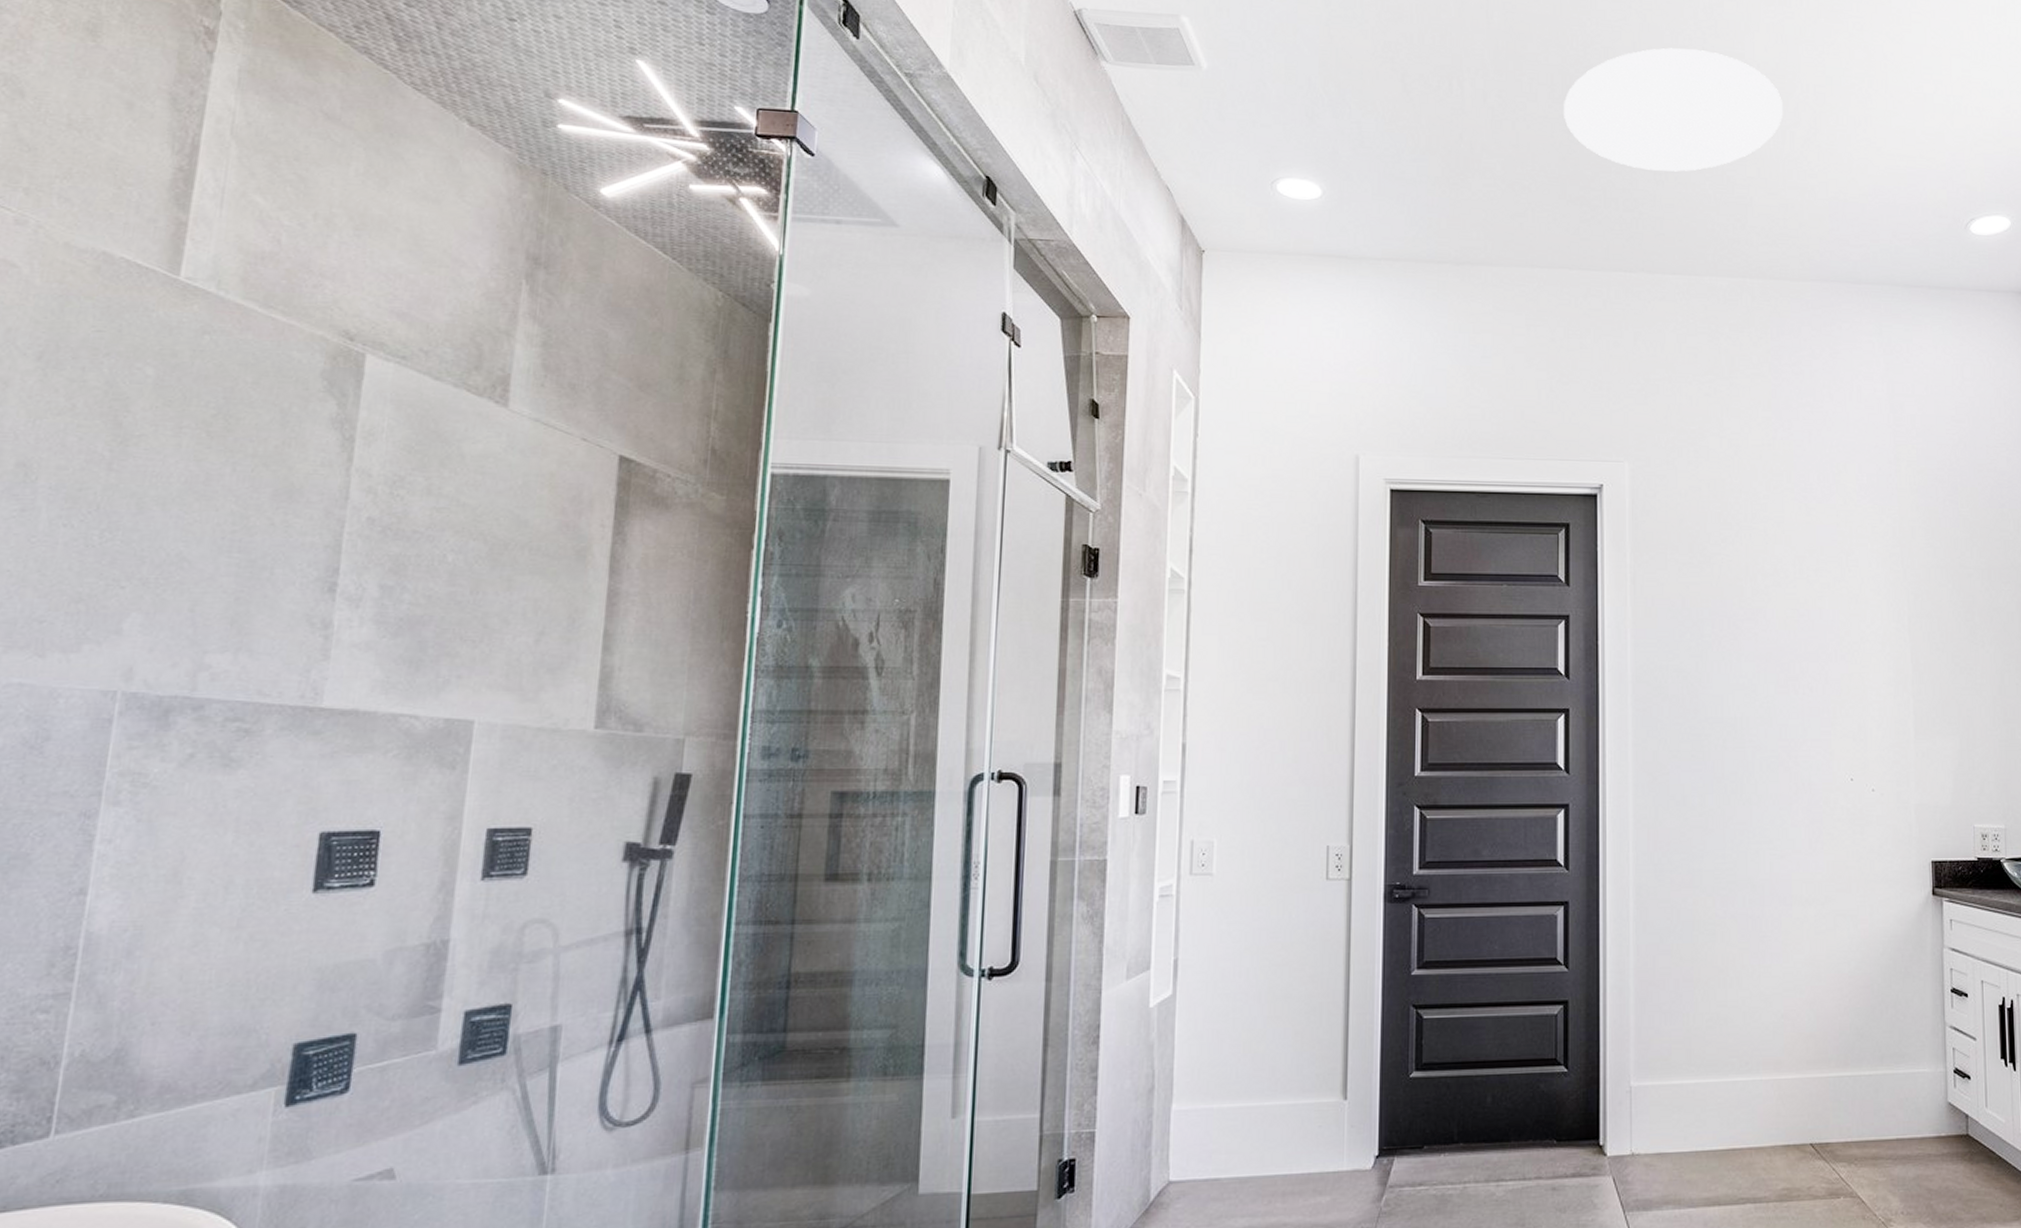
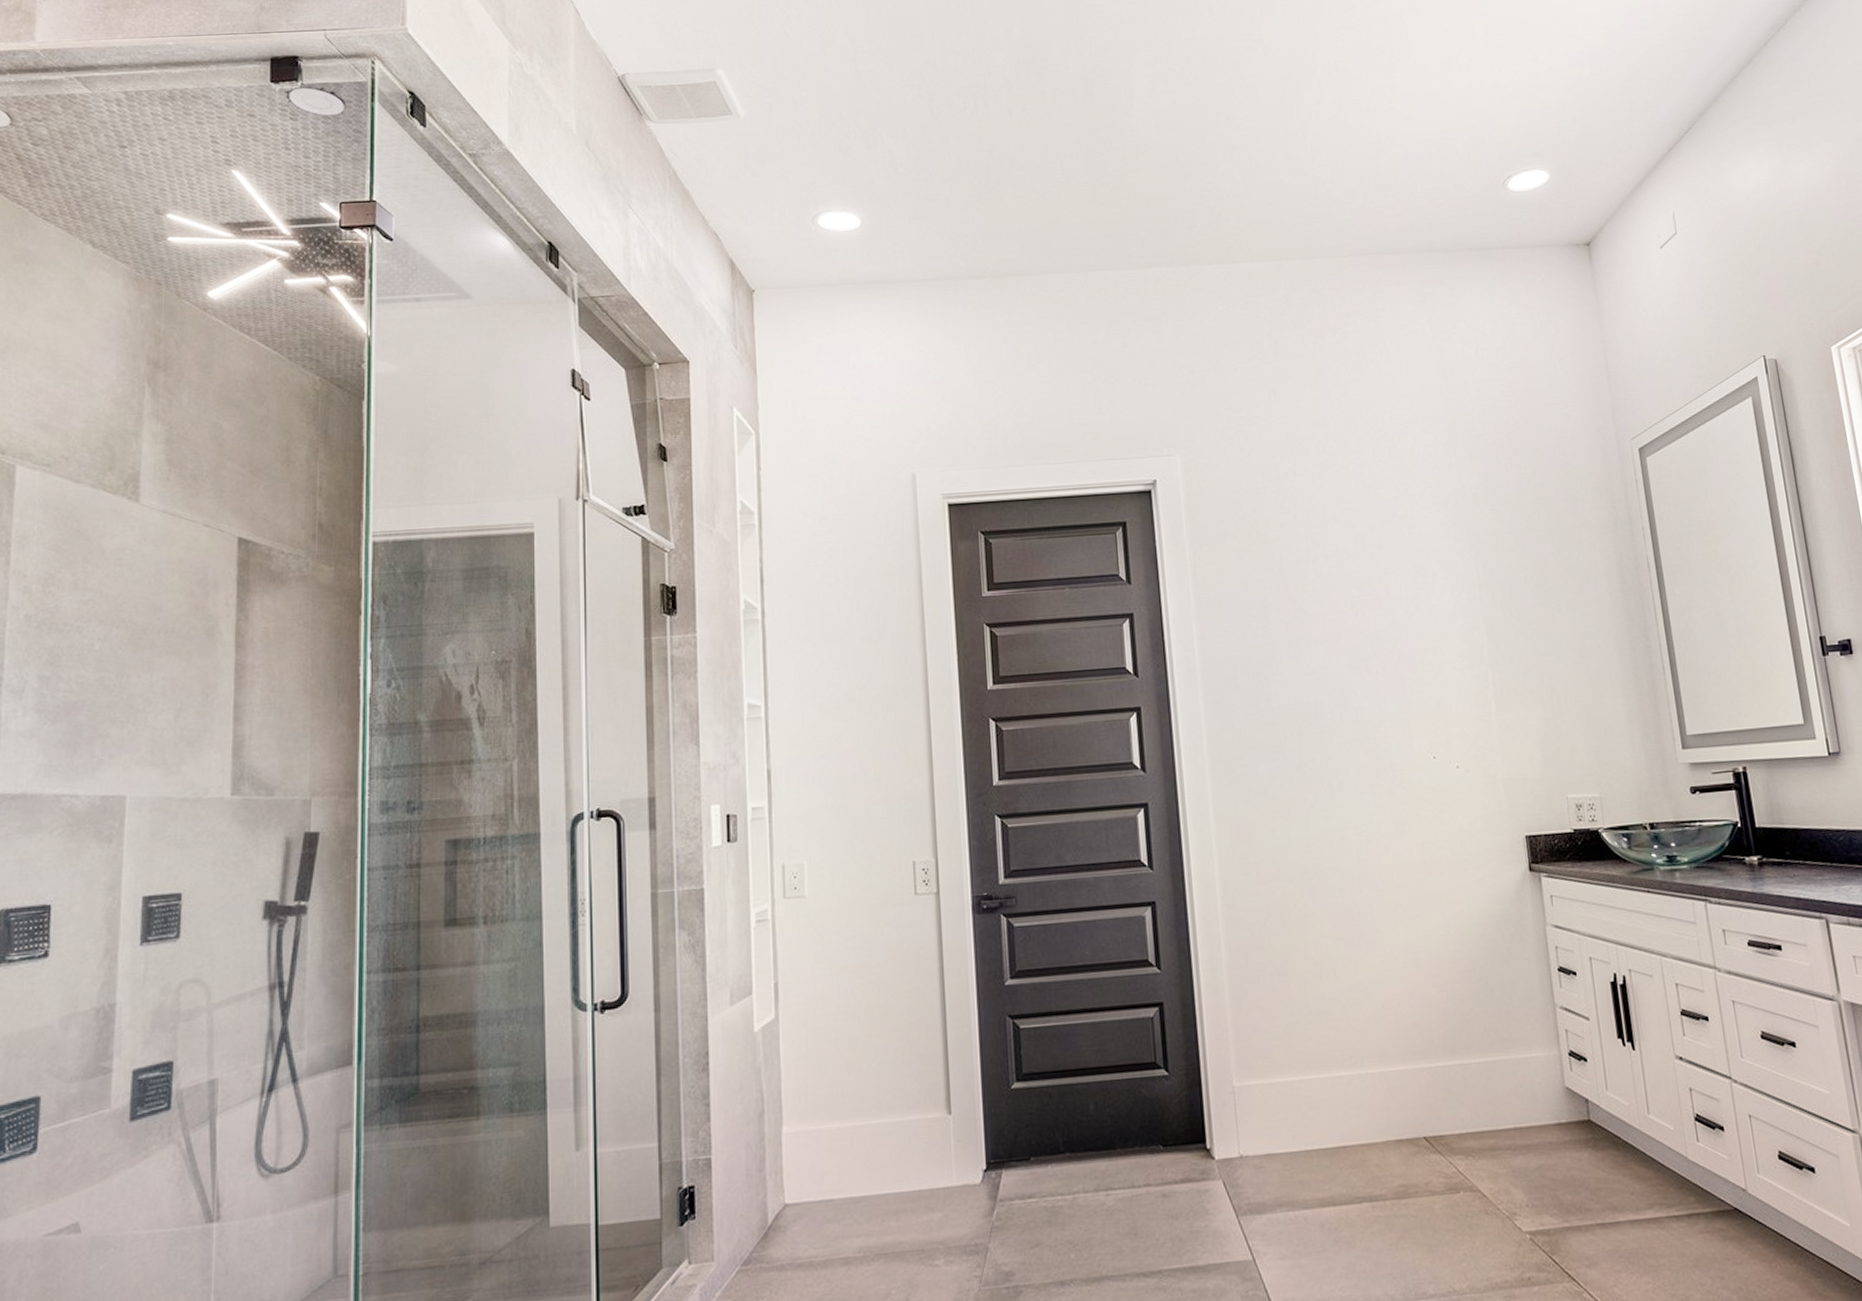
ceiling light: present [1564,48,1783,172] -> none [1087,40,1306,165]

